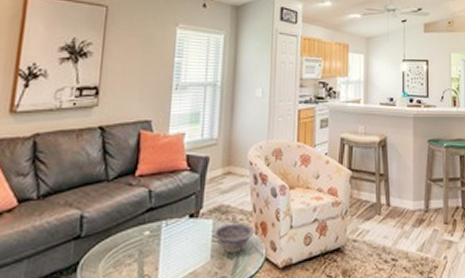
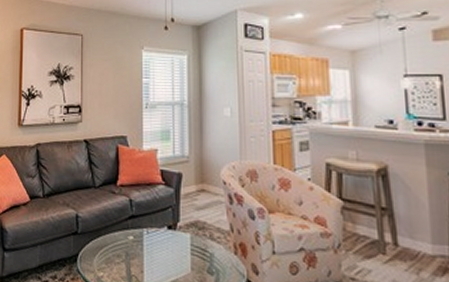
decorative bowl: present [213,223,254,254] -> none [192,239,233,270]

